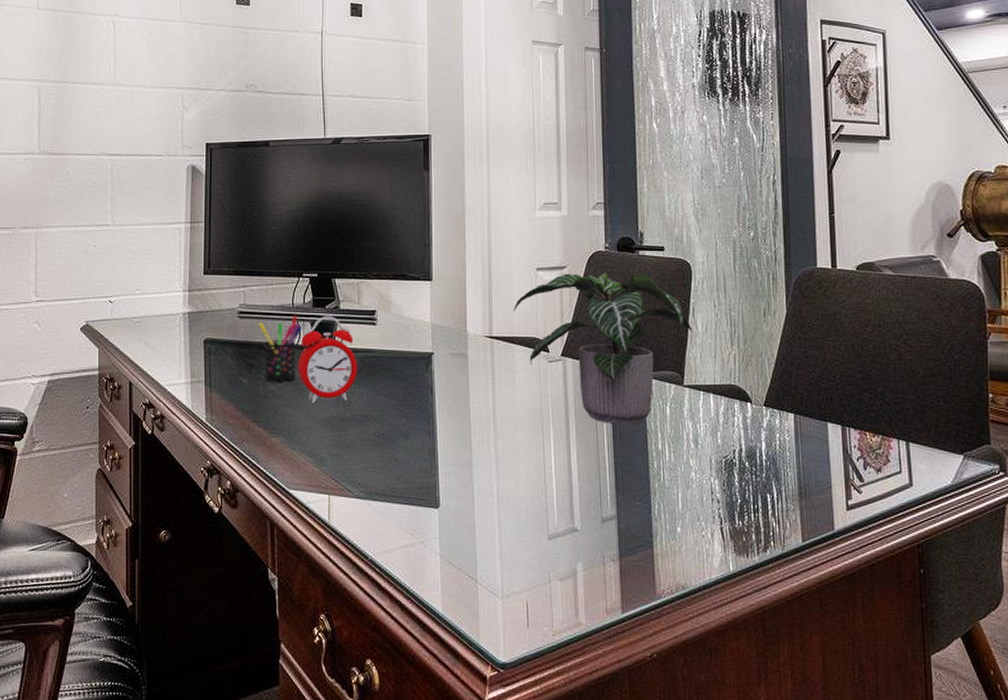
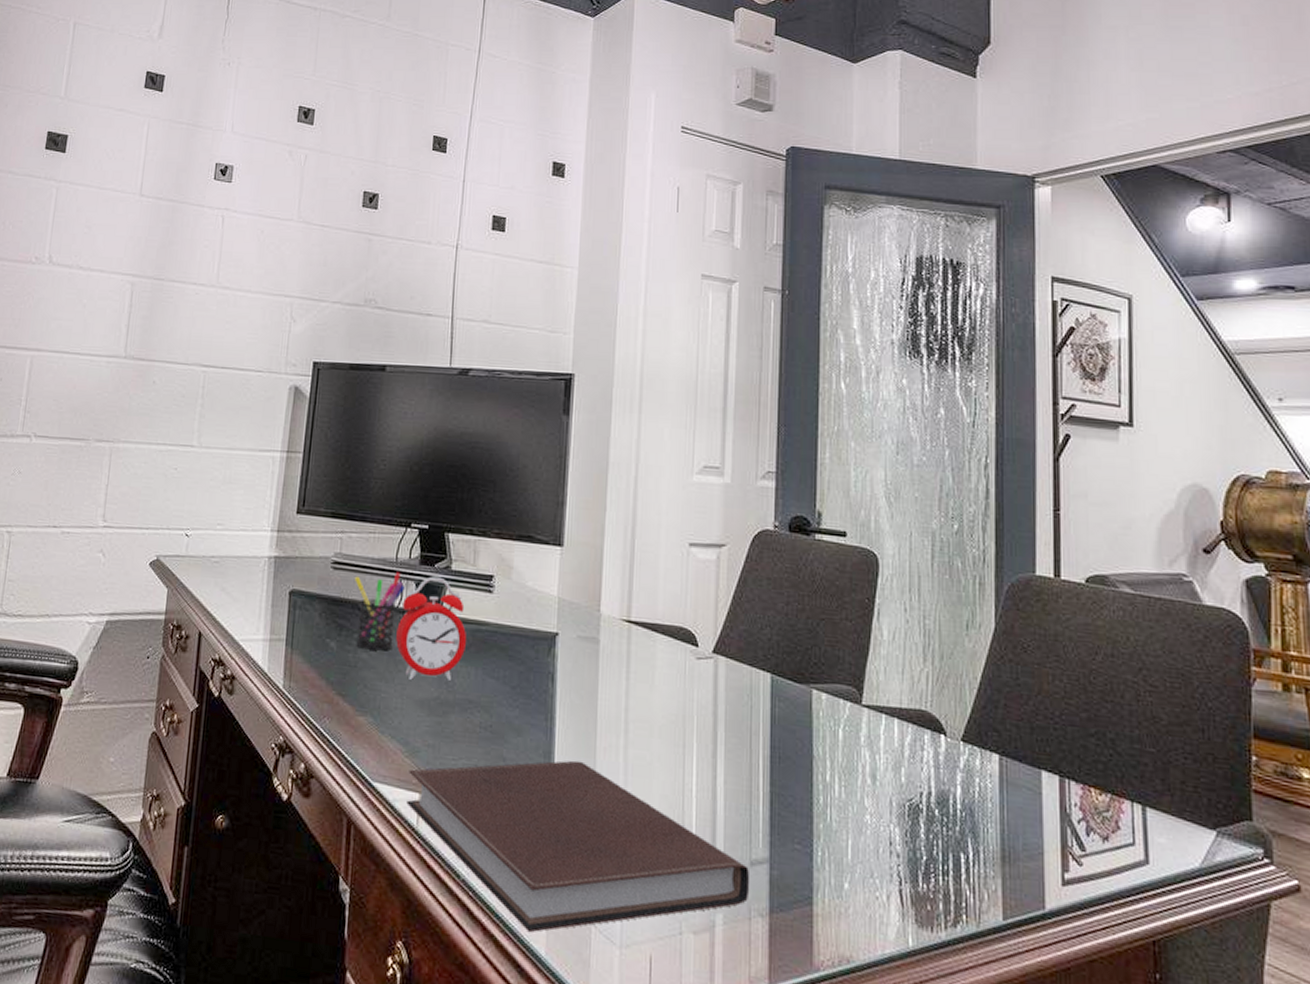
notebook: none [318,454,603,595] -> present [406,760,750,933]
potted plant: present [513,272,692,425] -> none [657,553,876,747]

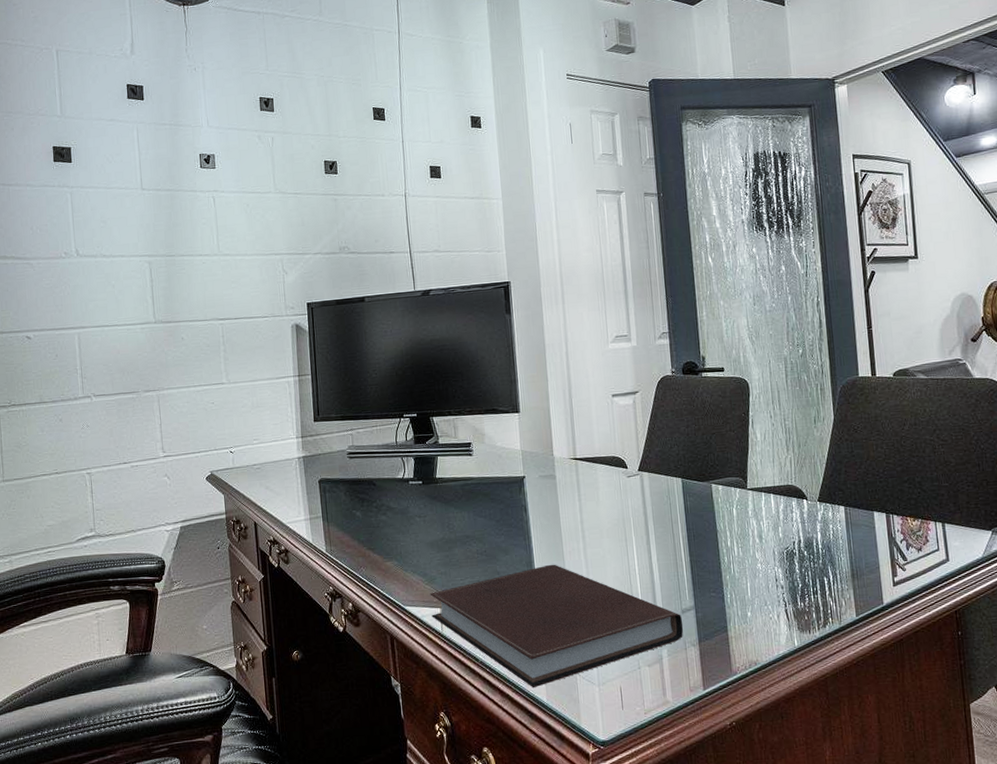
pen holder: present [355,571,404,651] -> none [367,452,406,513]
alarm clock: present [396,576,467,680] -> none [405,450,459,529]

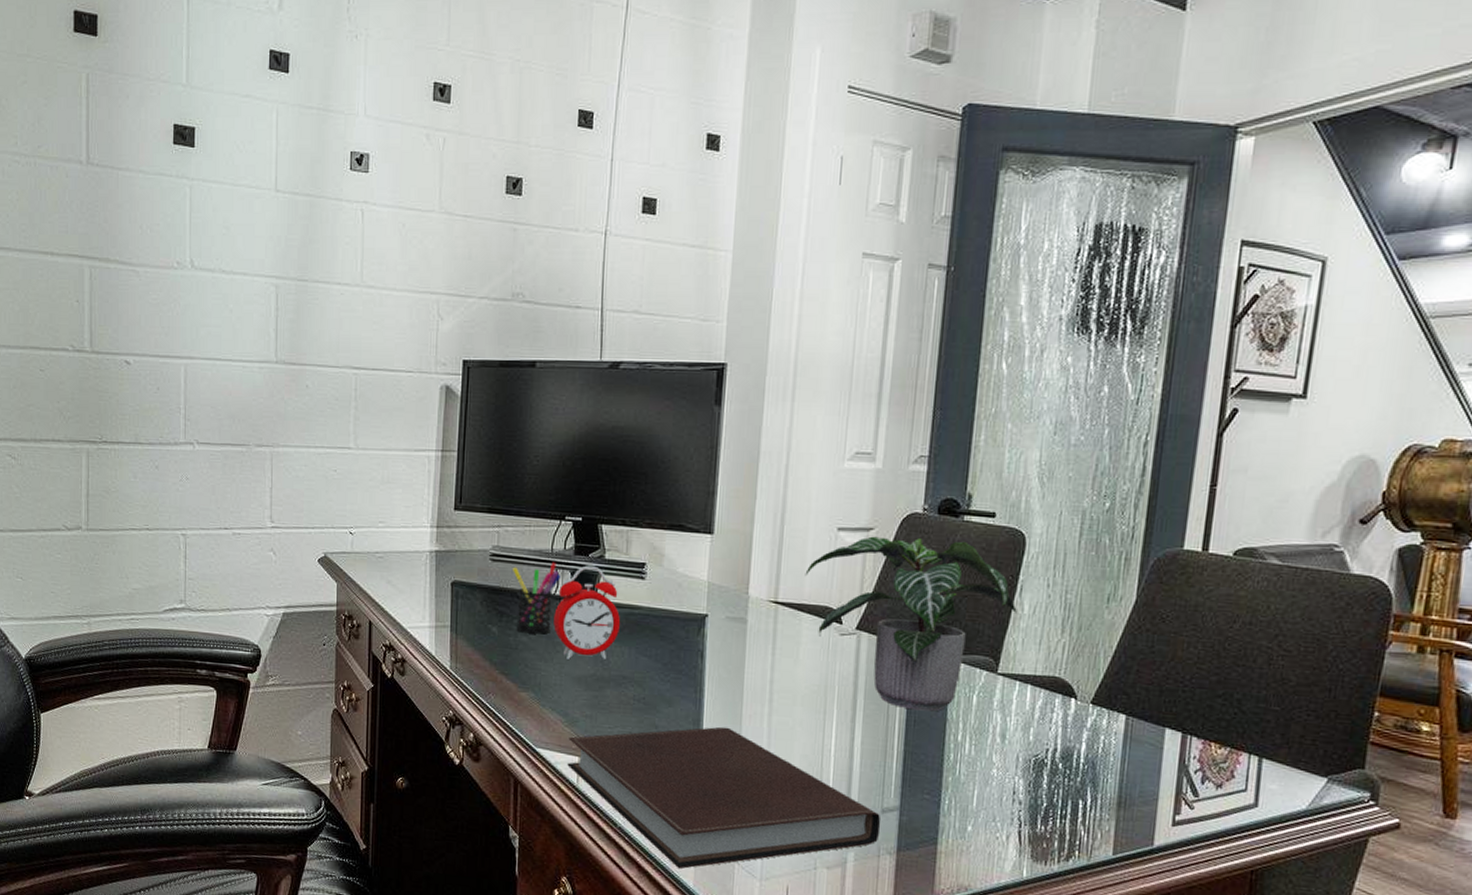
pen holder: none [367,452,406,513] -> present [513,561,560,634]
alarm clock: none [405,450,459,529] -> present [553,565,621,659]
potted plant: none [593,392,752,528] -> present [805,536,1017,711]

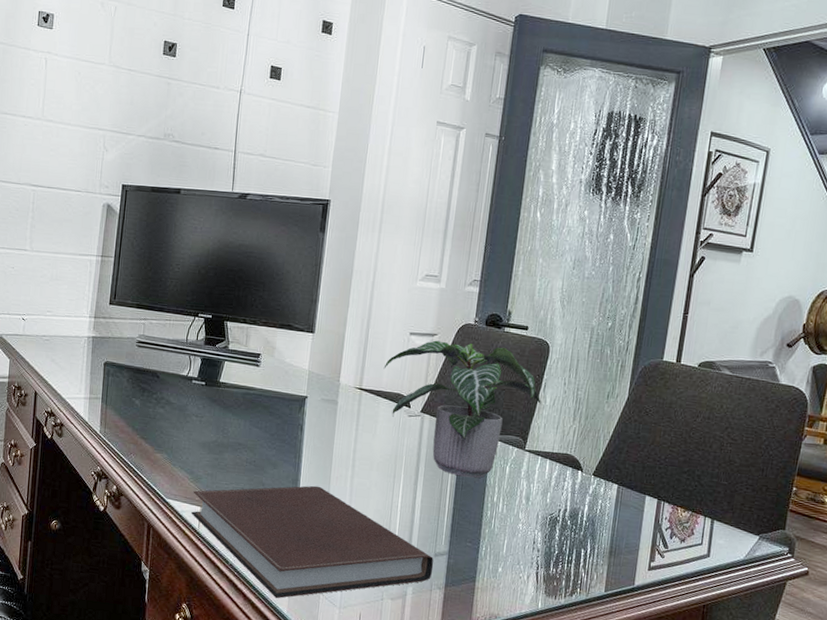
pen holder: present [513,561,560,634] -> none [154,349,192,407]
alarm clock: present [553,565,621,659] -> none [185,353,239,429]

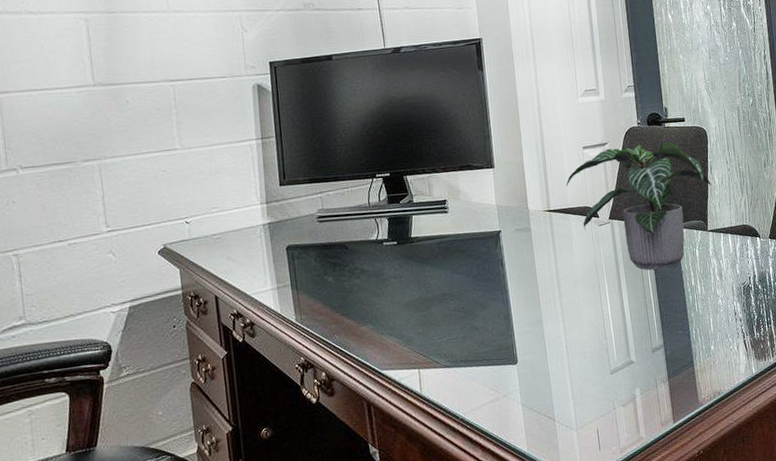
notebook: present [191,485,434,599] -> none [407,315,654,440]

